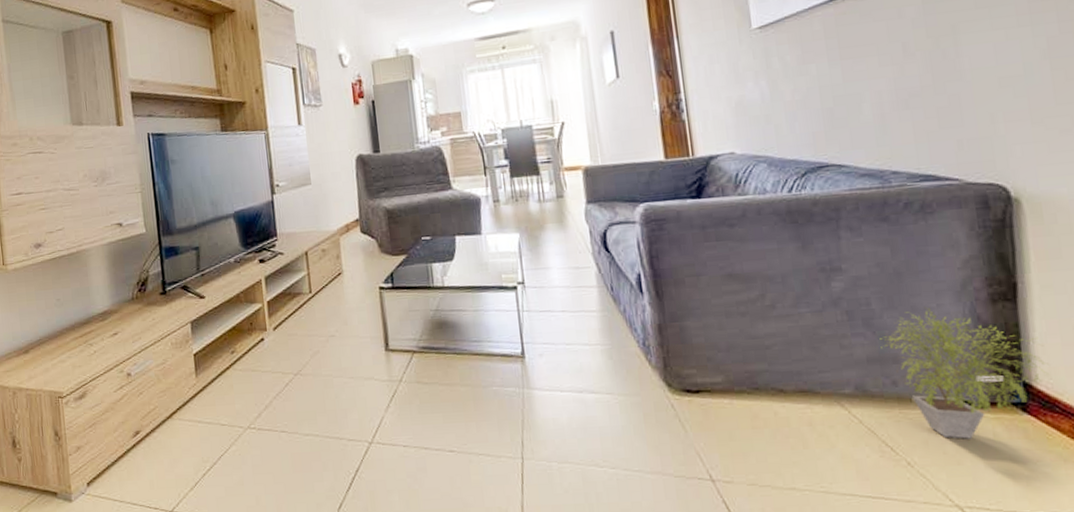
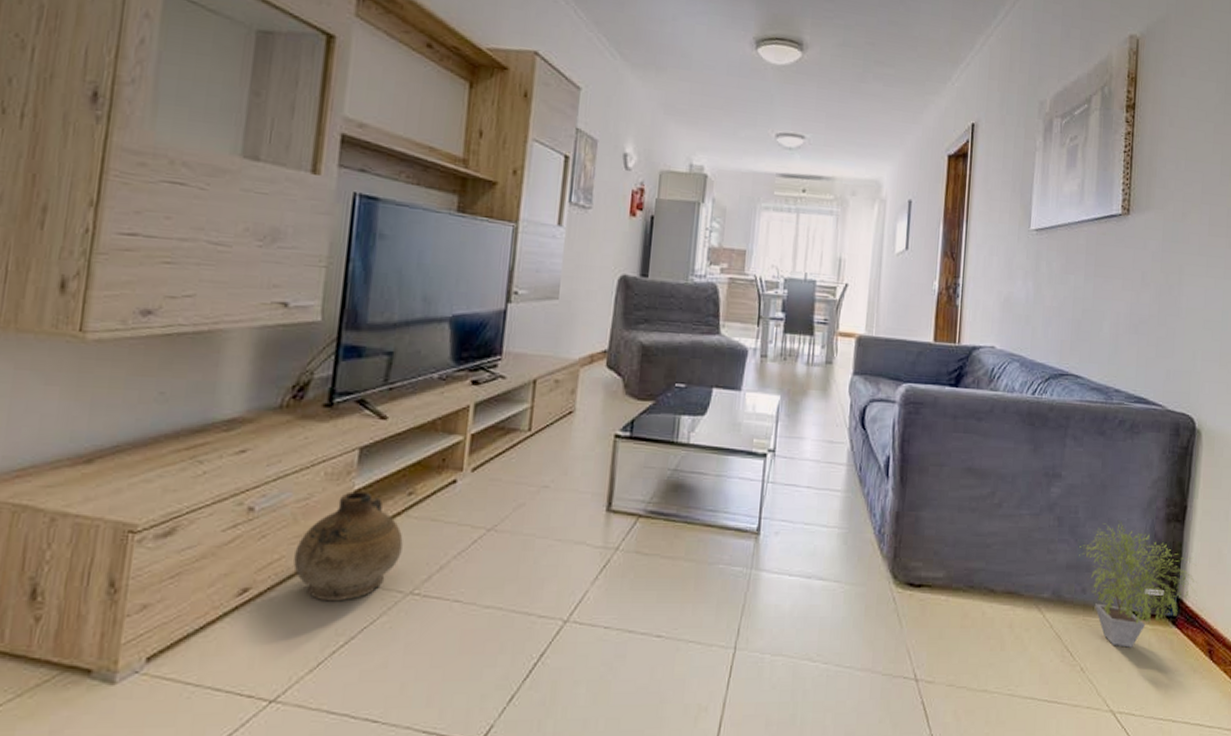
ceramic jug: none [163,353,236,438] -> present [294,490,403,602]

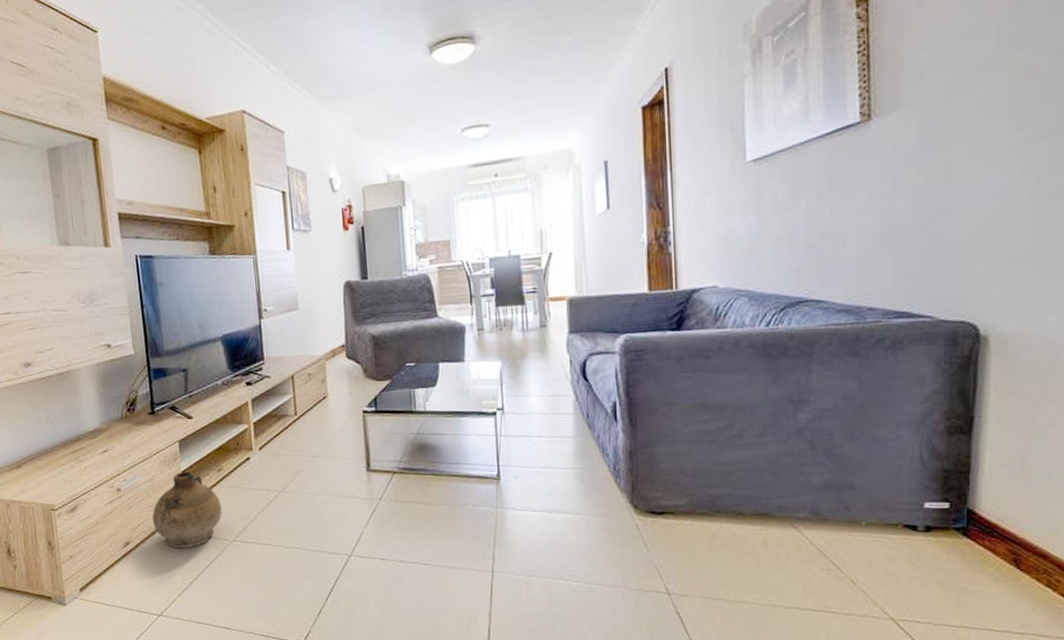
potted plant: present [1079,521,1197,648] -> none [838,438,993,560]

